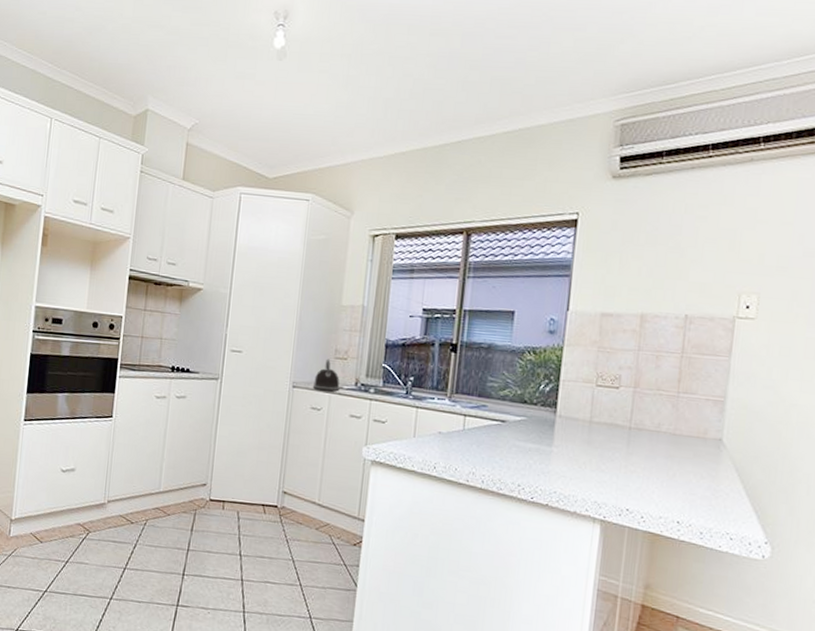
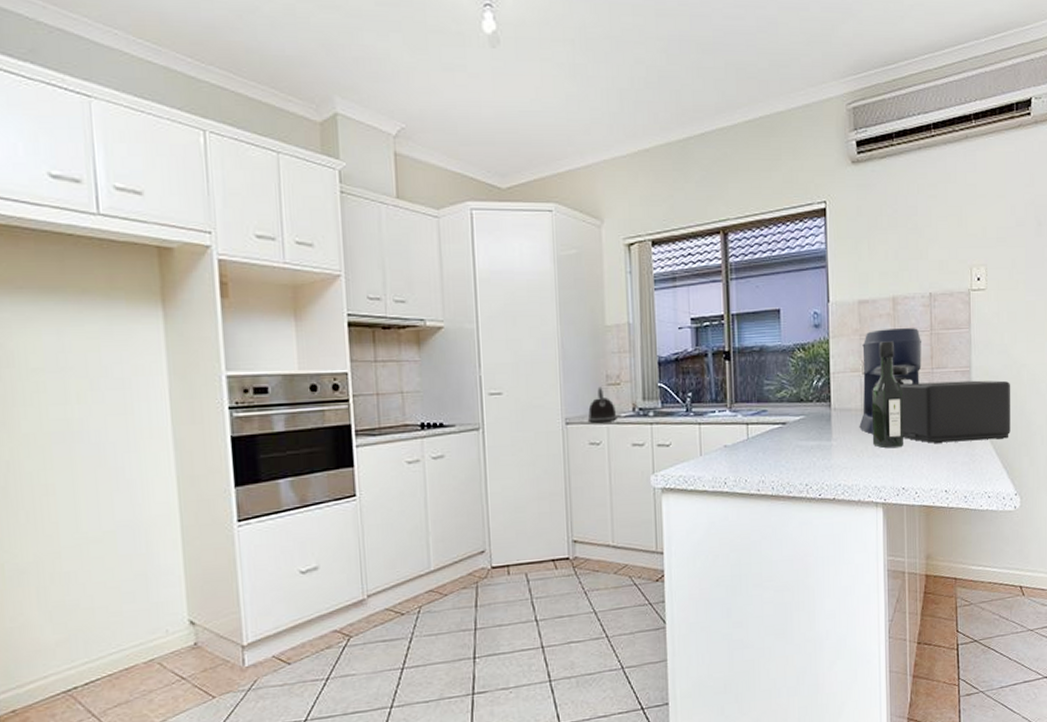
coffee maker: none [585,344,670,448] -> present [859,328,922,434]
bottle: none [597,356,641,467] -> present [872,341,904,448]
toaster: none [633,402,775,482] -> present [900,380,1011,444]

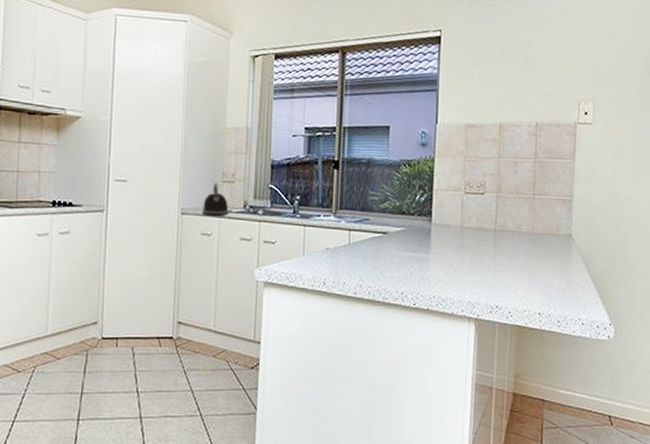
coffee maker: present [859,328,922,434] -> none [457,153,526,251]
bottle: present [872,341,904,448] -> none [469,164,504,266]
toaster: present [900,380,1011,444] -> none [499,206,612,270]

